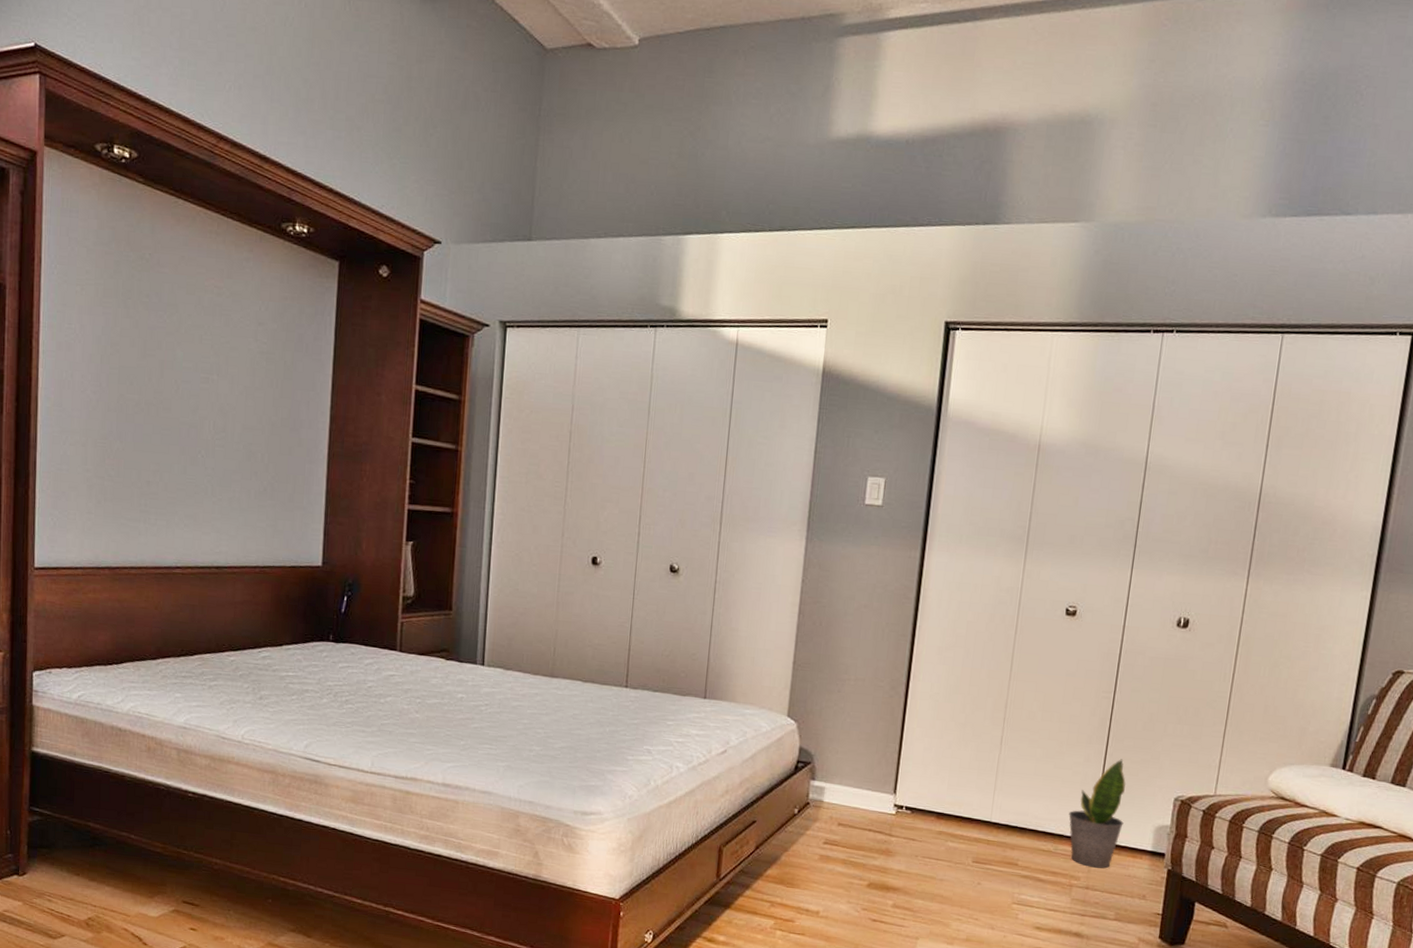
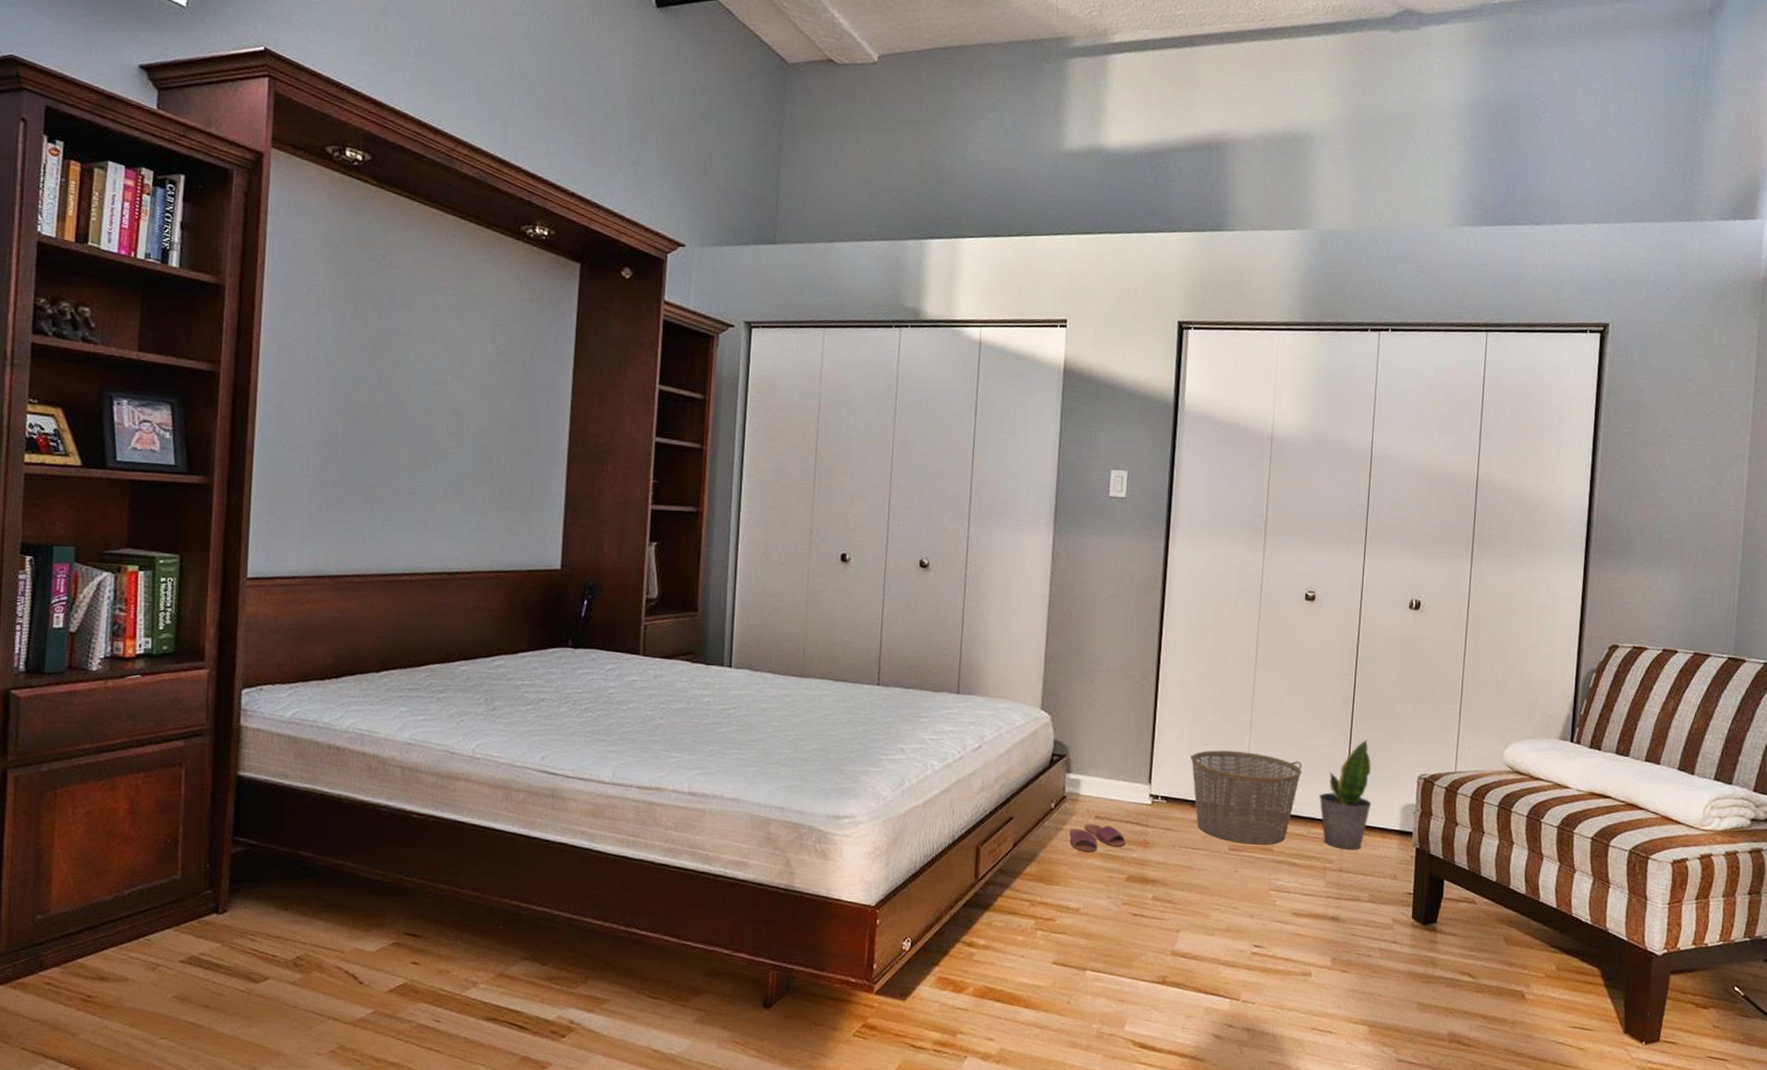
slippers: none [811,830,867,858] -> present [1069,824,1125,852]
basket: none [937,763,1053,859] -> present [1190,750,1302,845]

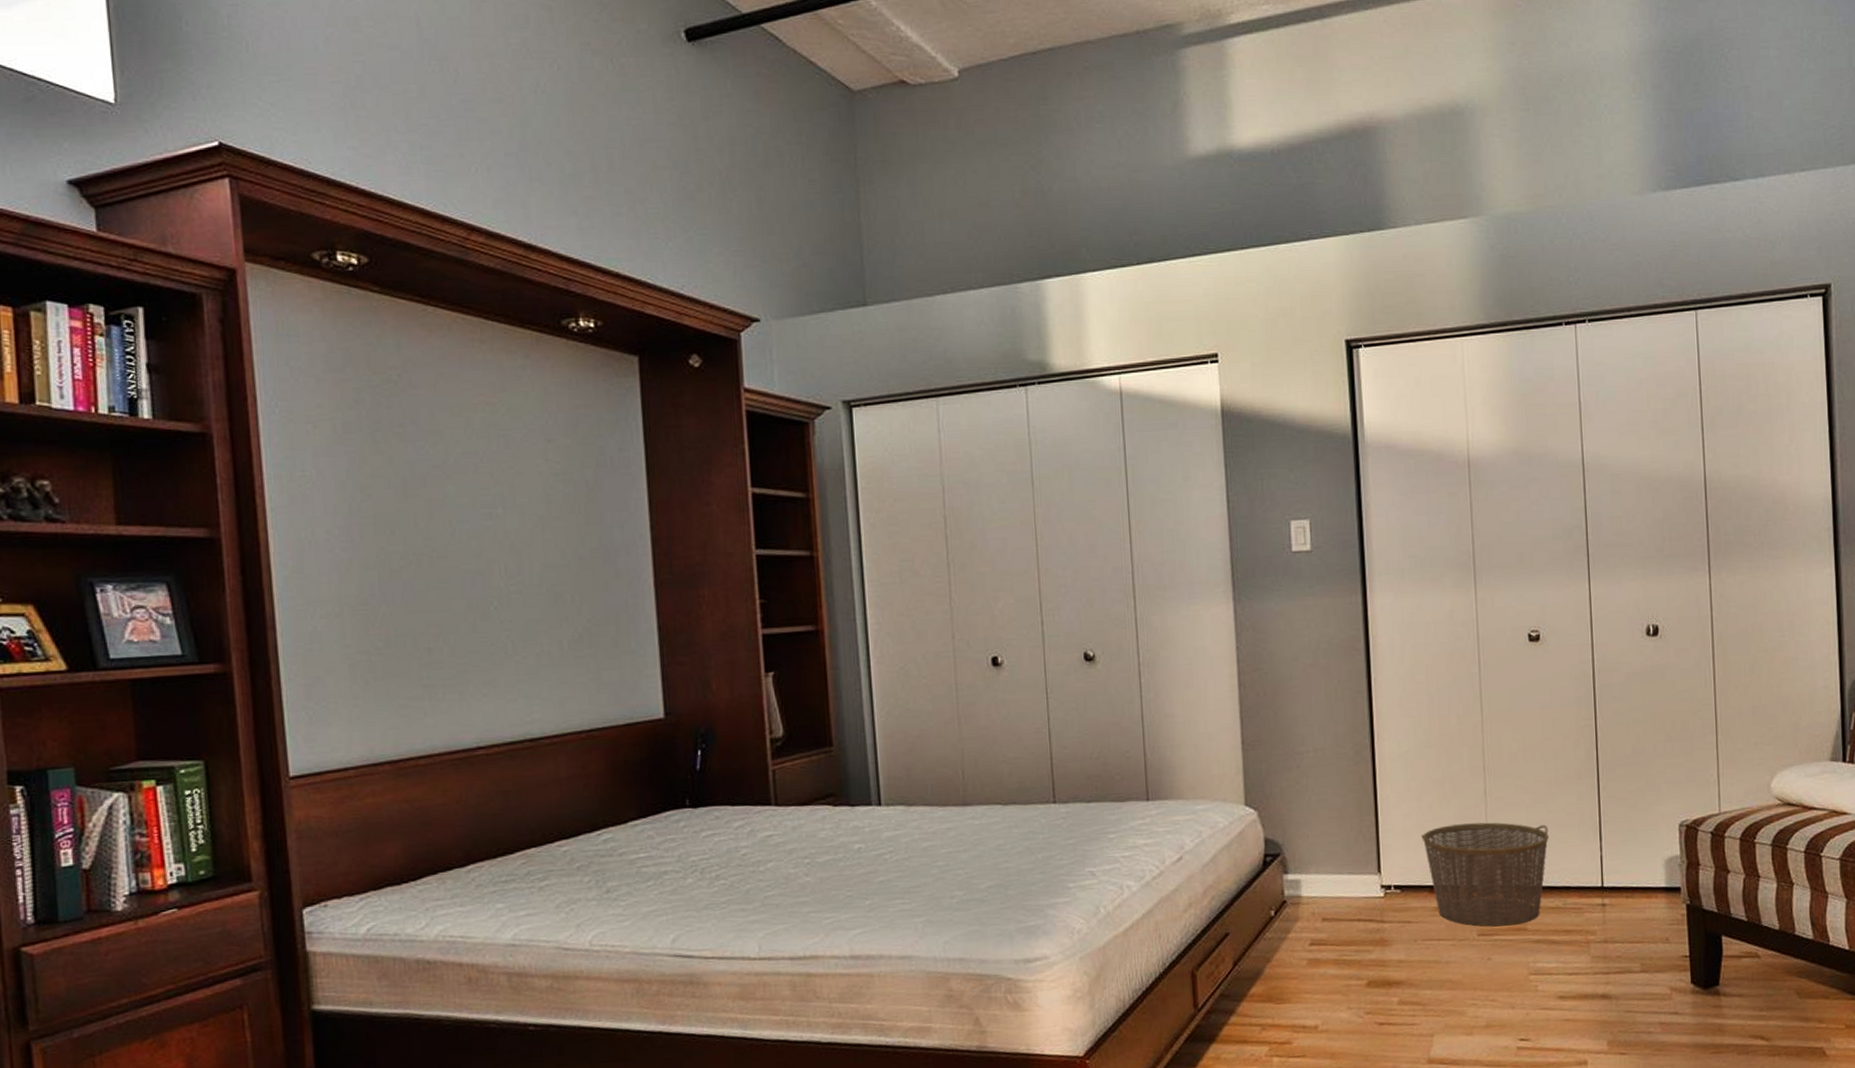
slippers: present [1069,824,1125,852] -> none [1295,927,1360,961]
potted plant: present [1319,740,1372,850] -> none [1571,790,1631,918]

